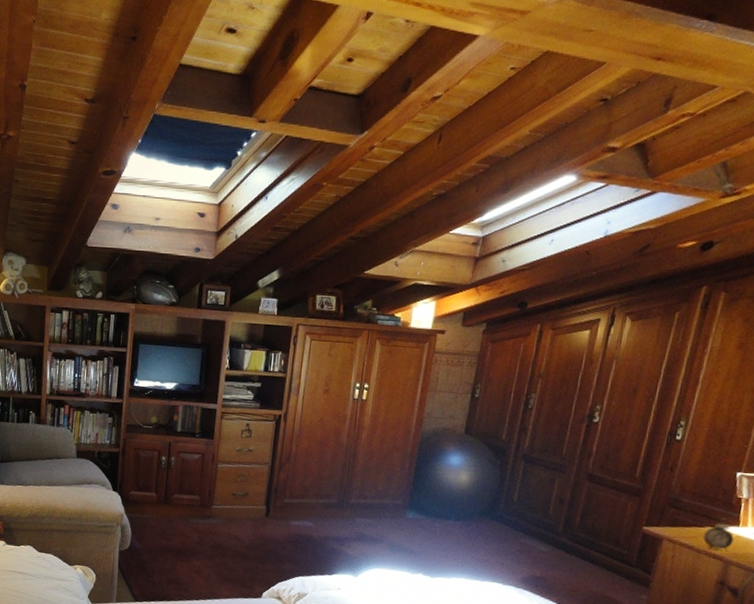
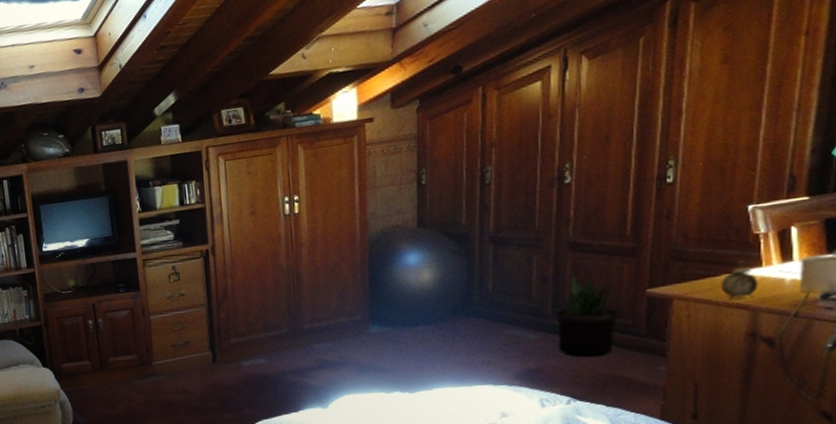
books: present [173,403,203,435] -> none [90,255,124,291]
planter: none [562,501,619,576] -> present [555,274,617,357]

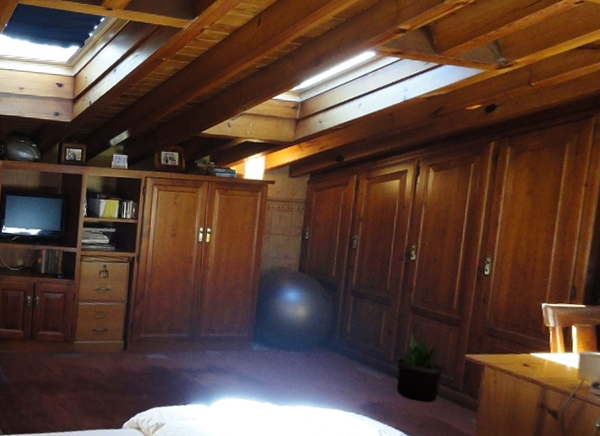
books: none [90,255,124,291] -> present [37,247,64,276]
alarm clock: present [720,260,759,300] -> none [519,345,548,377]

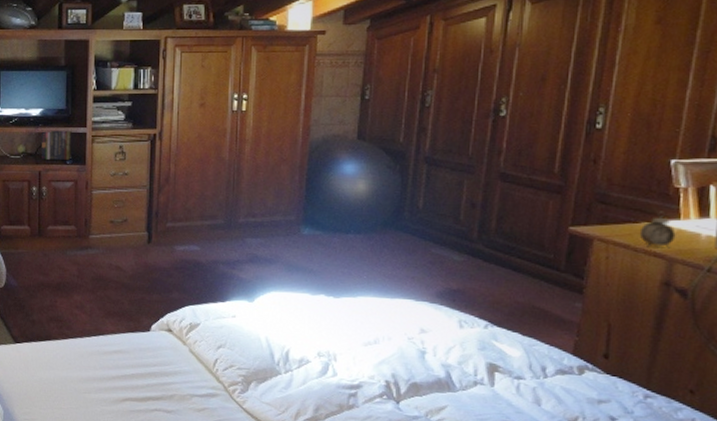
planter: present [396,331,442,402] -> none [480,203,540,285]
alarm clock: none [519,345,548,377] -> present [639,211,676,249]

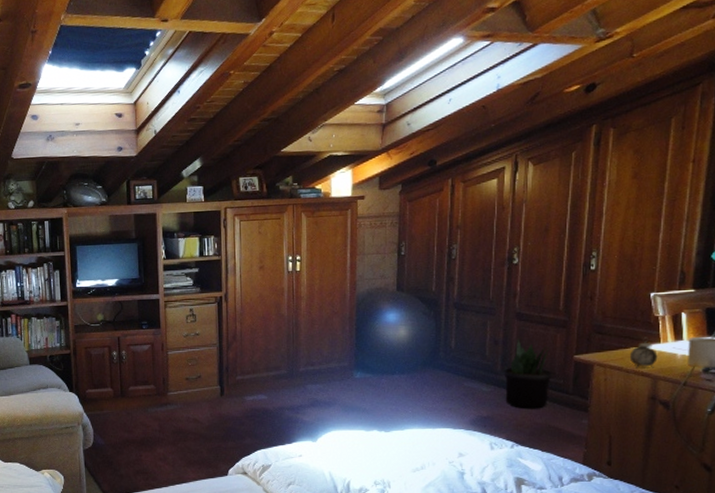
books: present [42,129,72,161] -> none [118,296,147,326]
planter: none [480,203,540,285] -> present [504,339,551,408]

